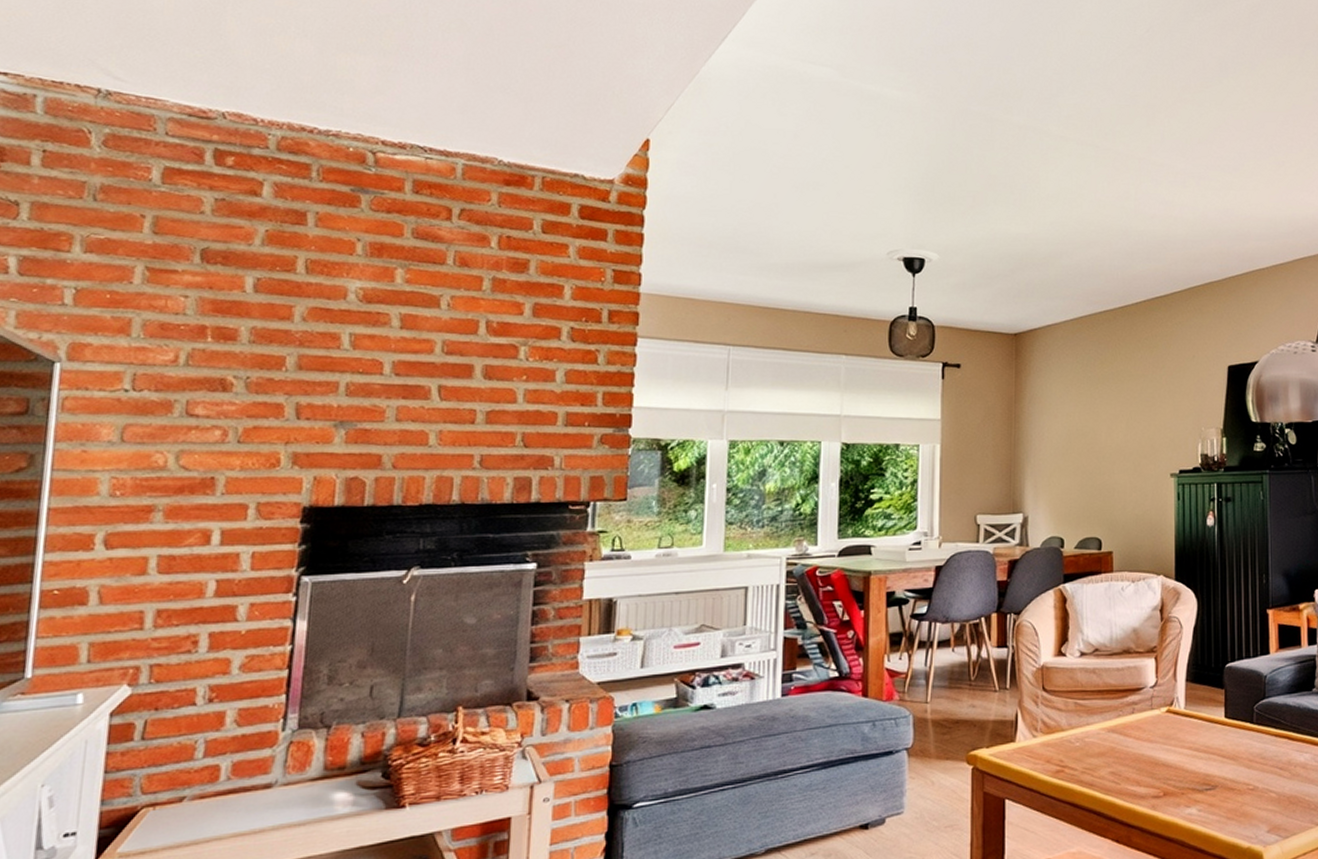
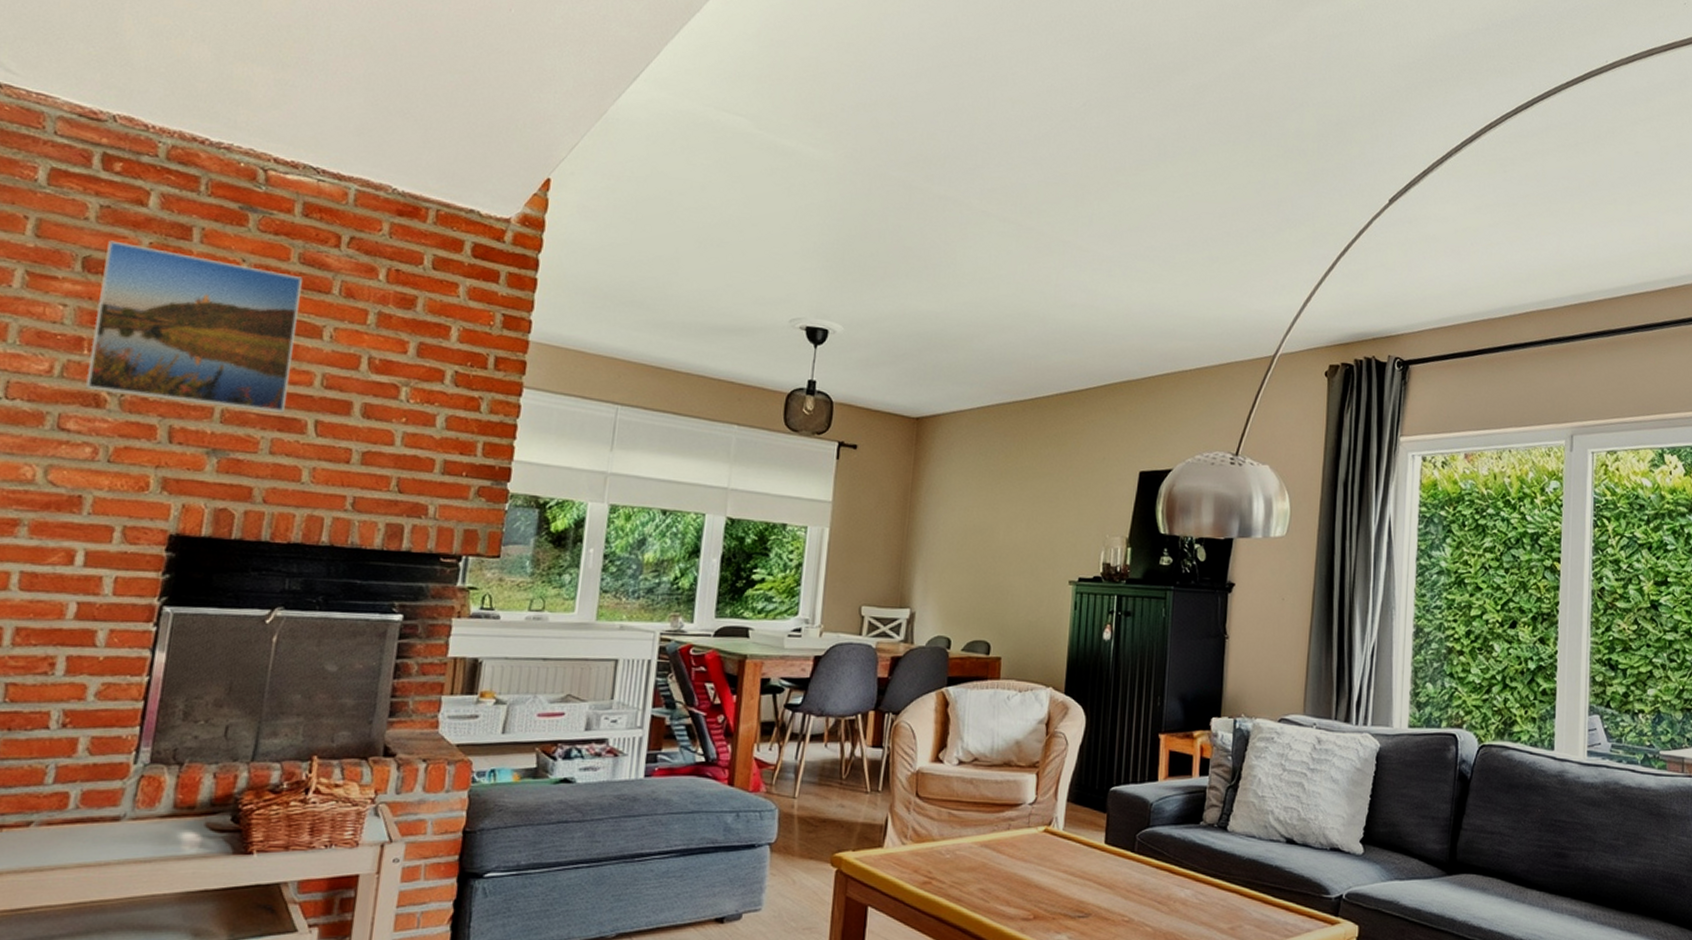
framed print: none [212,231,417,382] -> present [86,240,303,414]

